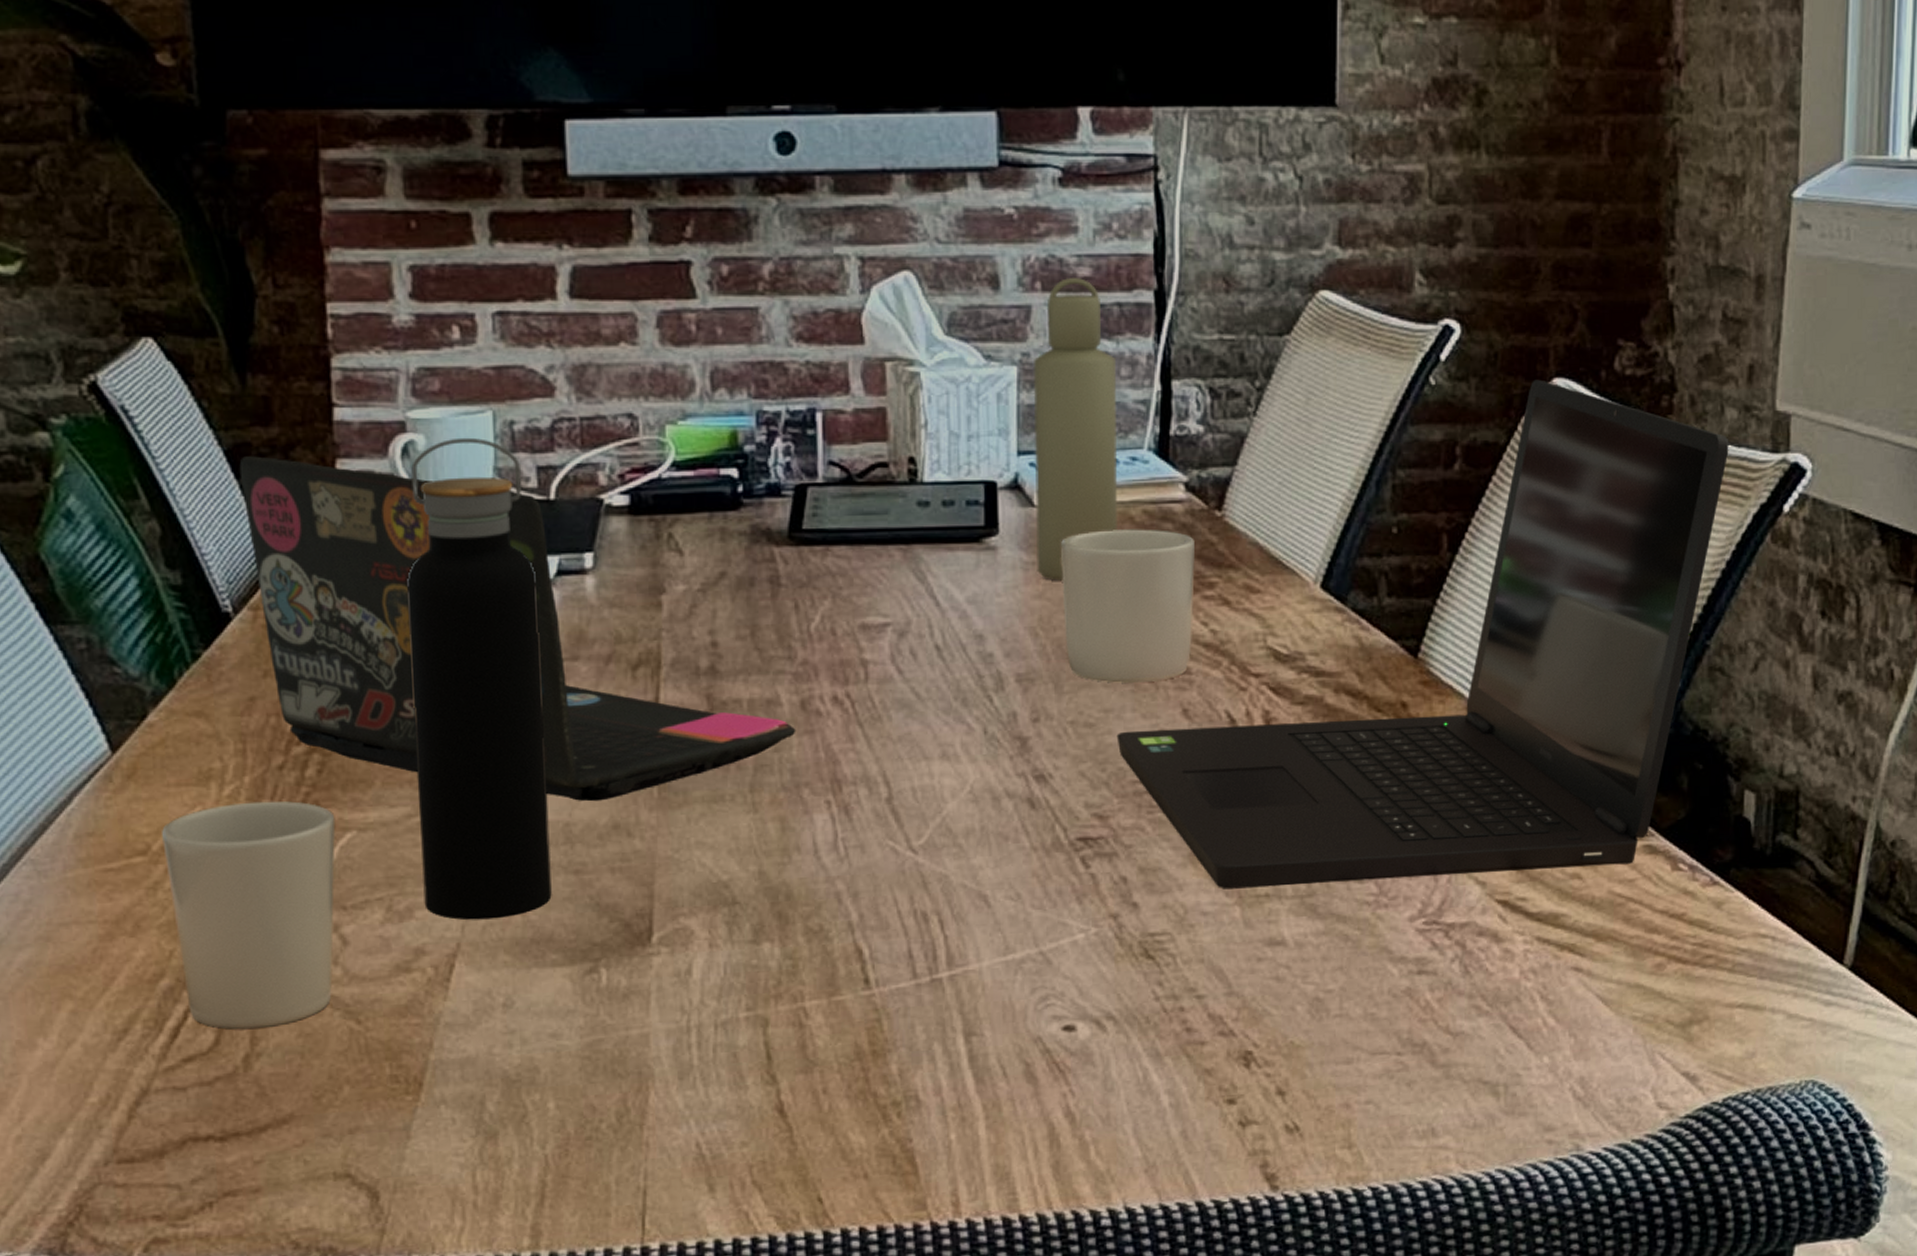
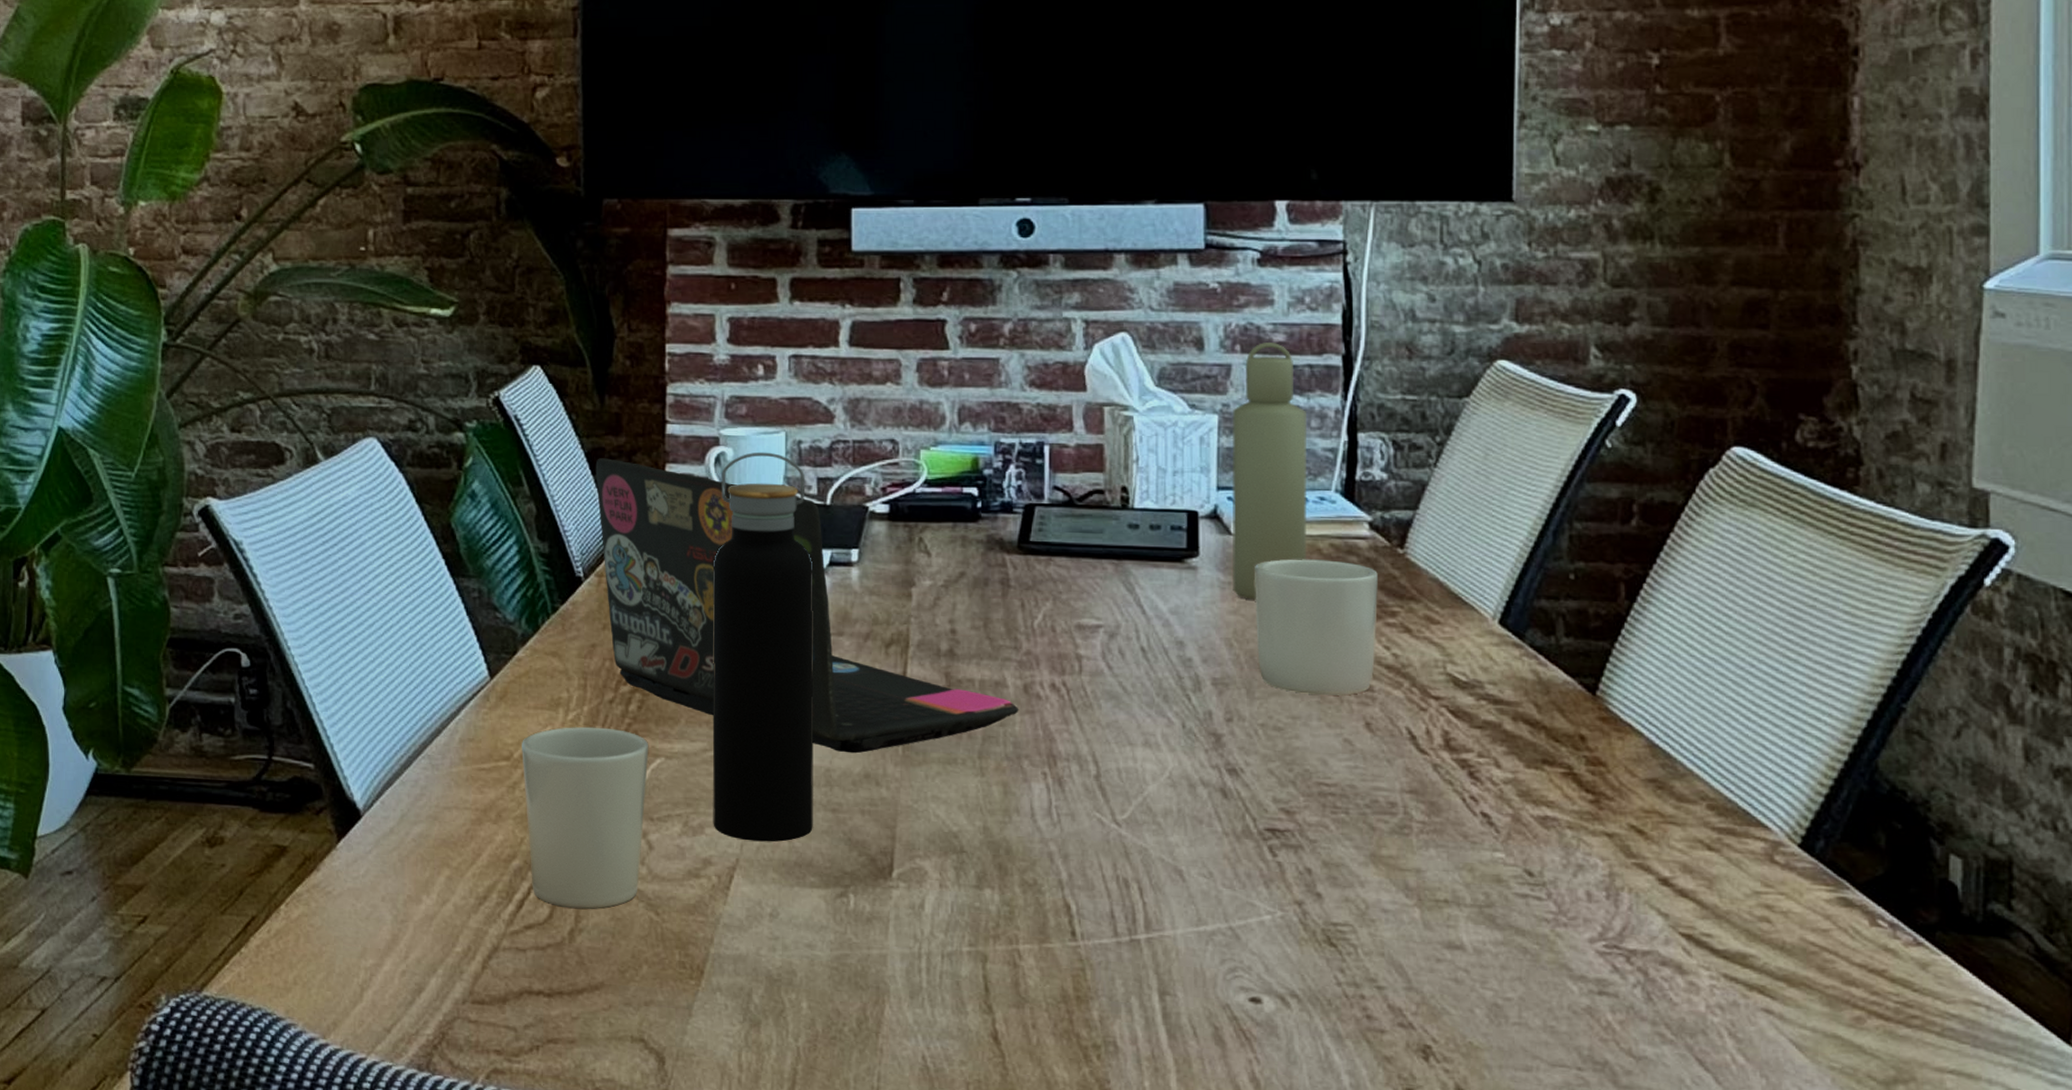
laptop: present [1116,379,1729,889] -> none [1303,447,1922,914]

